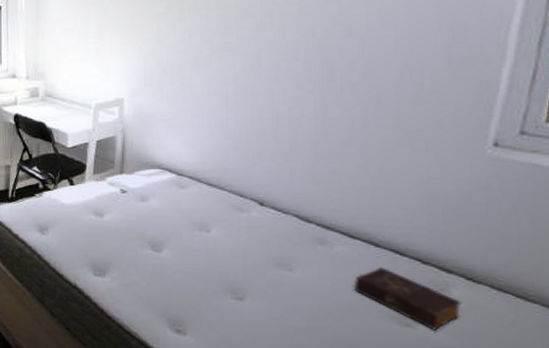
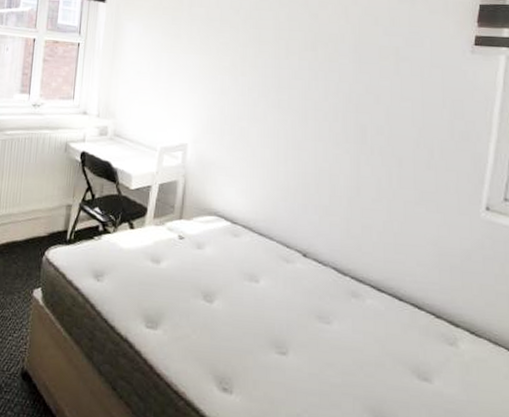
book: present [355,266,462,331] -> none [382,320,468,385]

